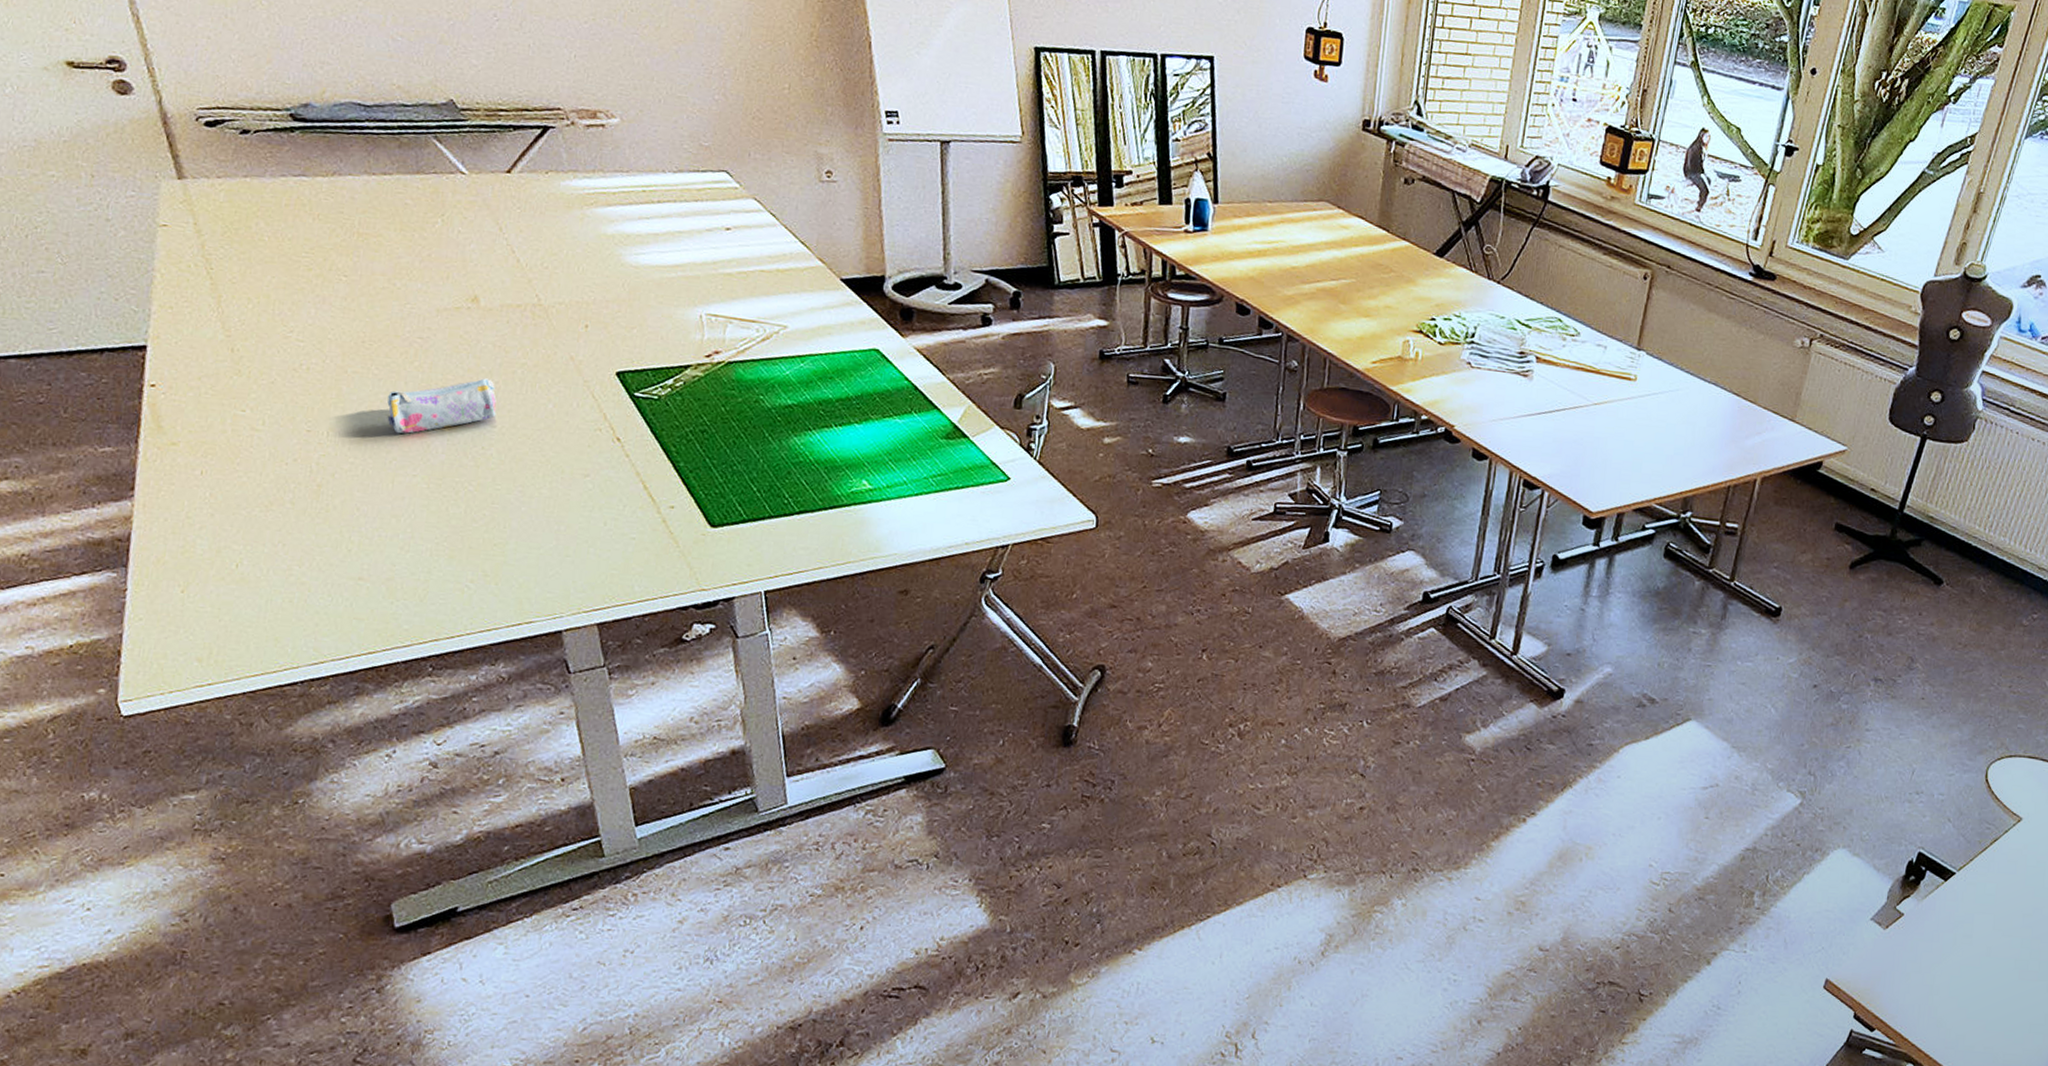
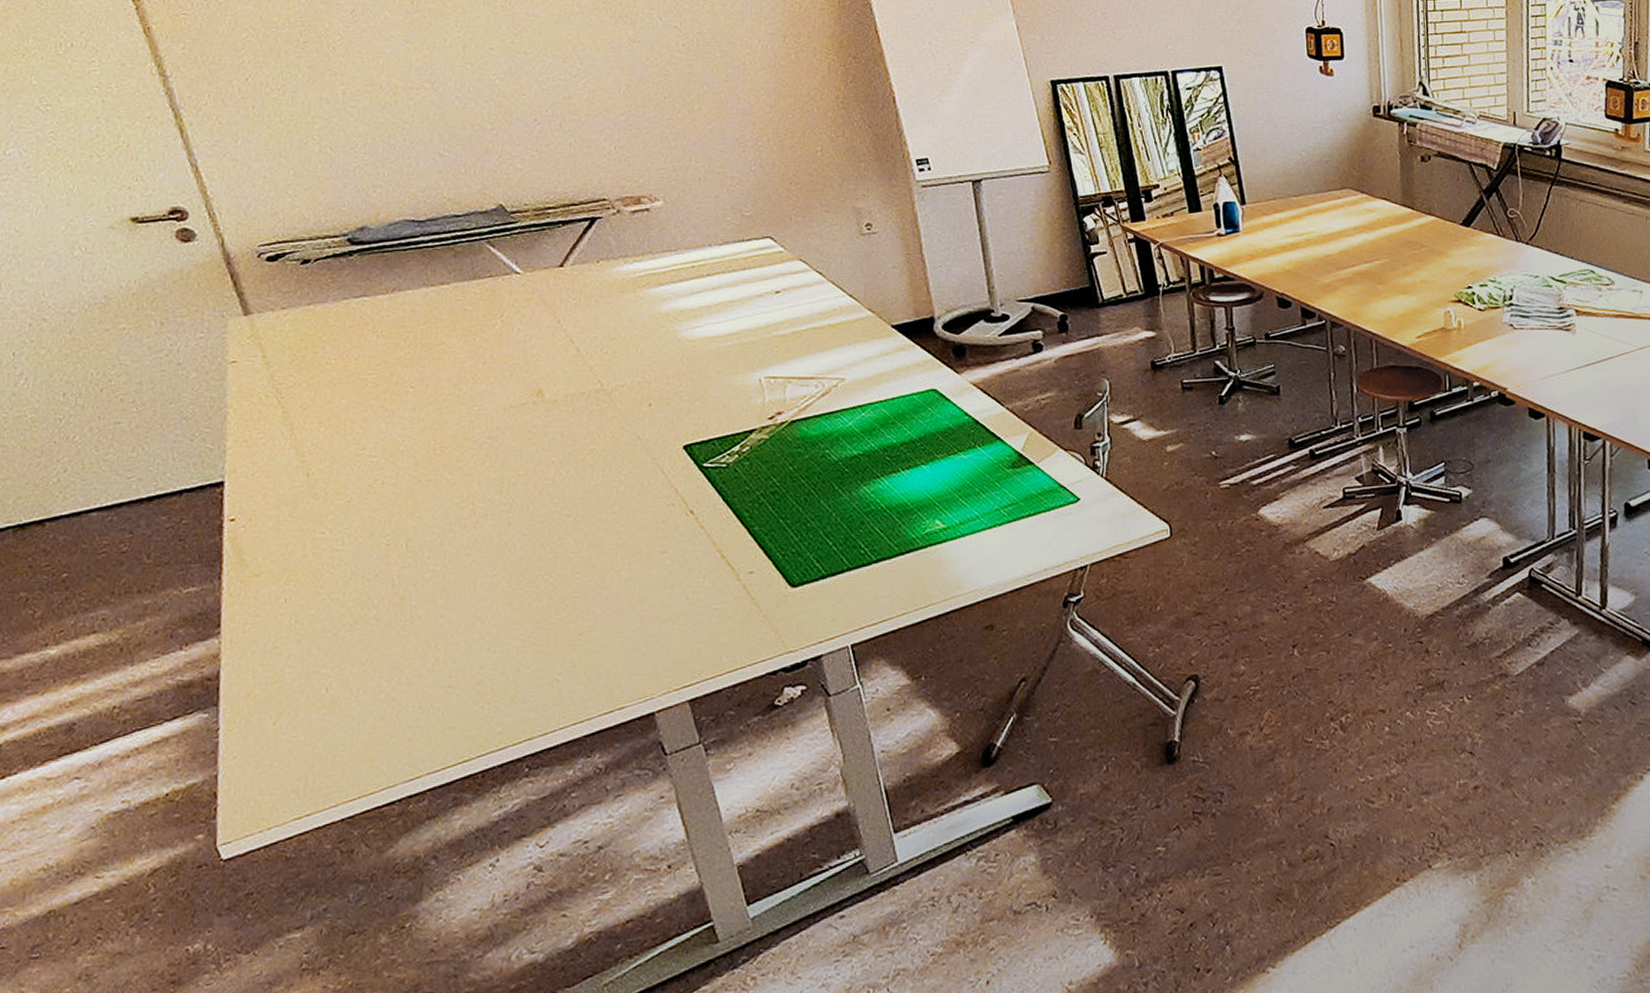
pencil case: present [387,378,497,434] -> none [463,469,570,536]

